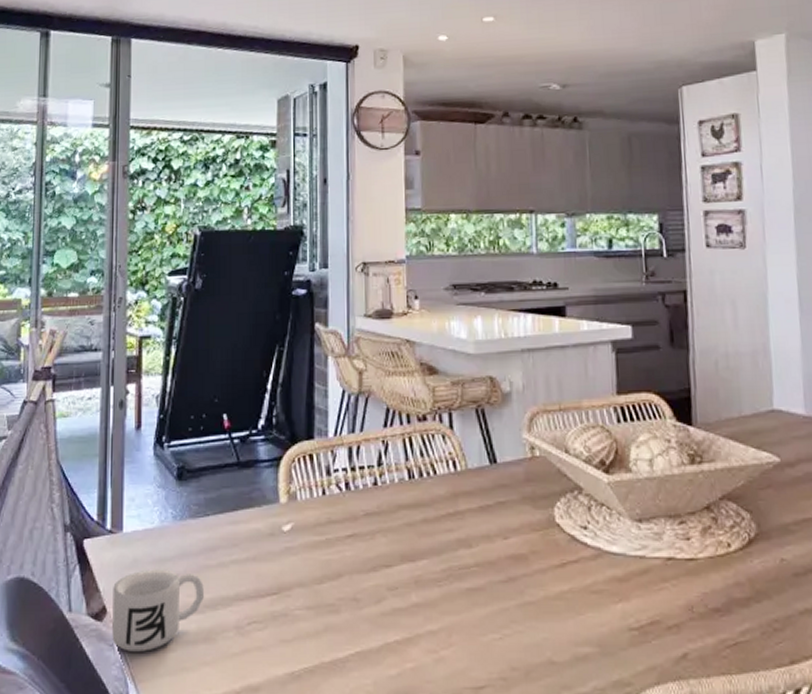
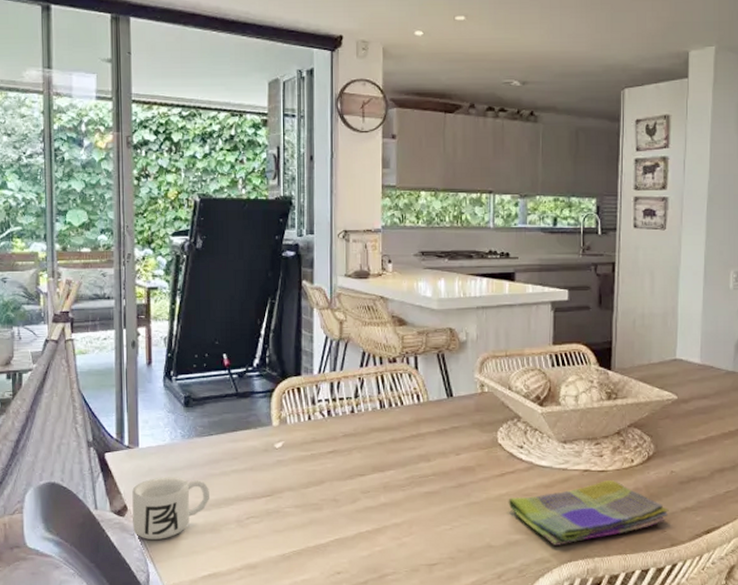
dish towel: none [572,570,784,662] -> present [508,479,669,545]

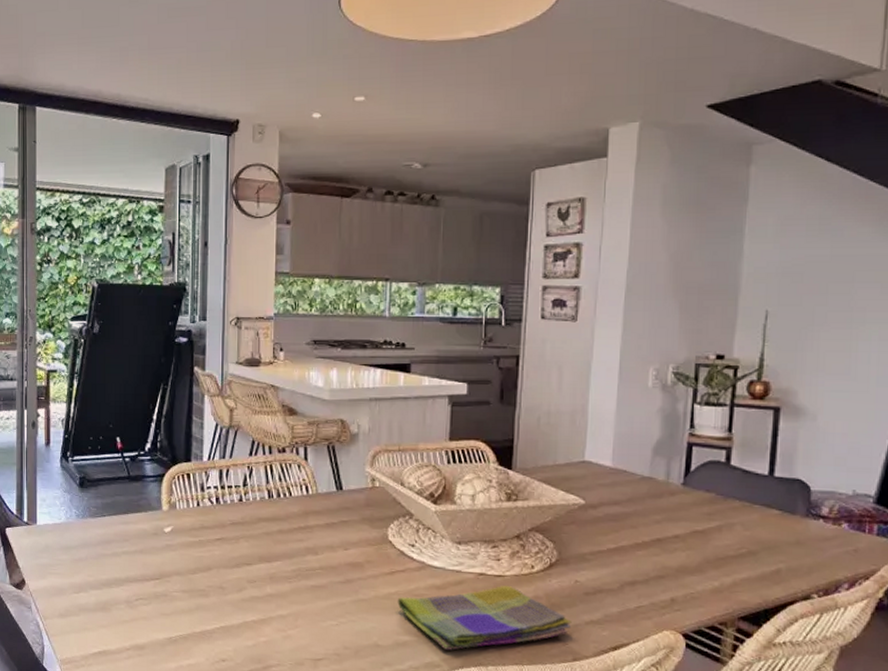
mug: present [132,477,211,539] -> none [30,554,102,615]

